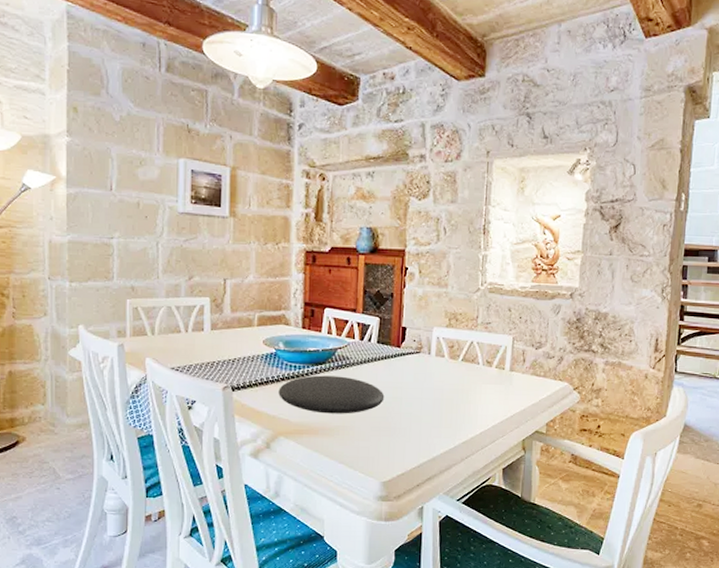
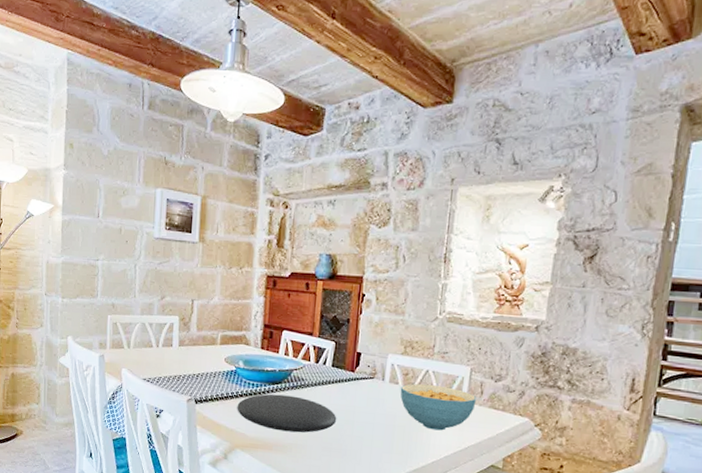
cereal bowl: none [446,356,520,401] -> present [400,383,477,431]

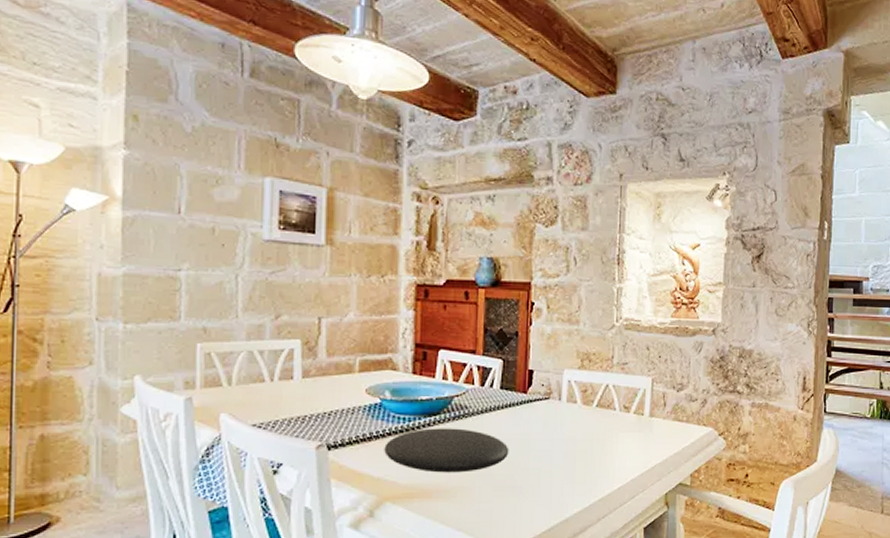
cereal bowl: present [400,383,477,431] -> none [579,401,660,451]

